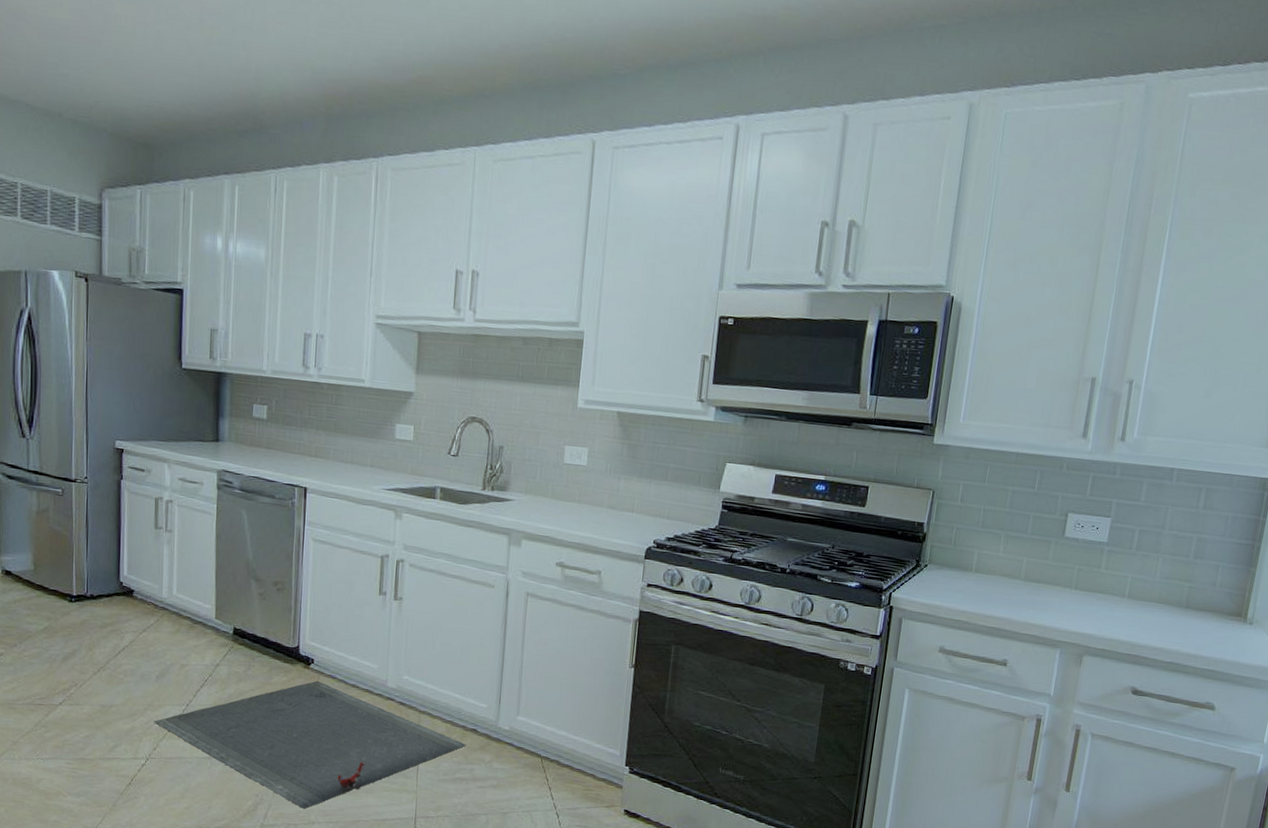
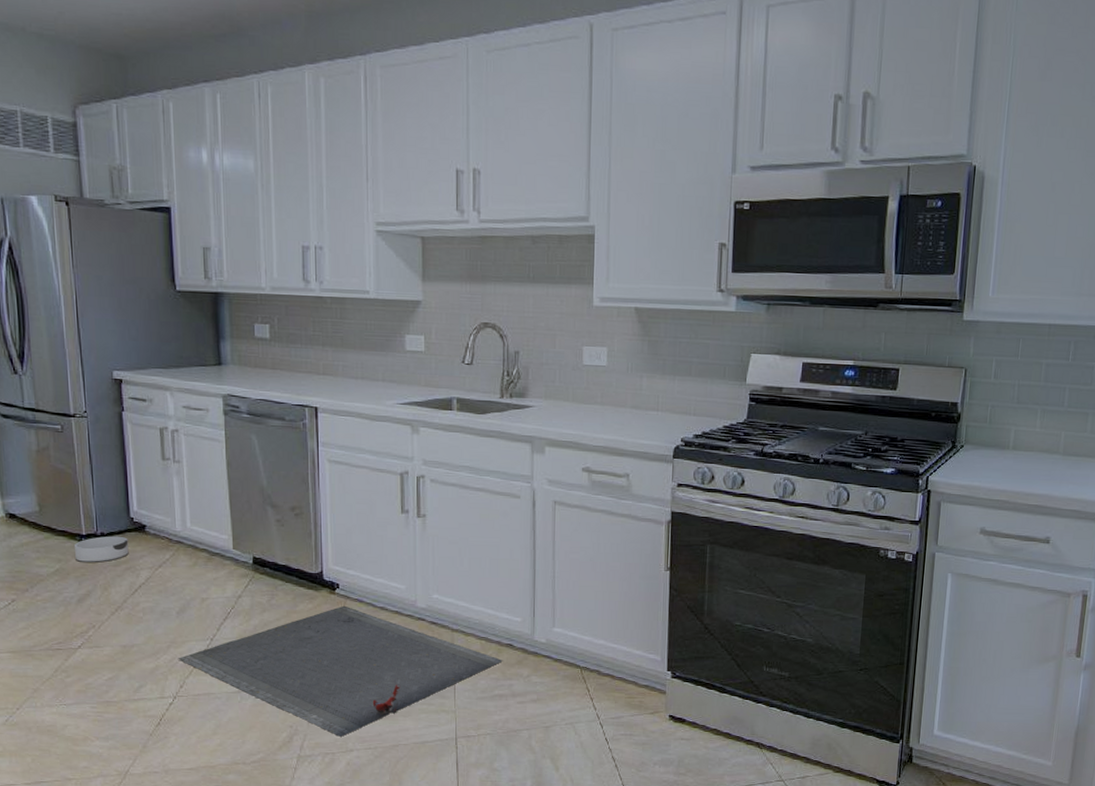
pet bowl: none [63,598,116,623] -> present [73,536,129,563]

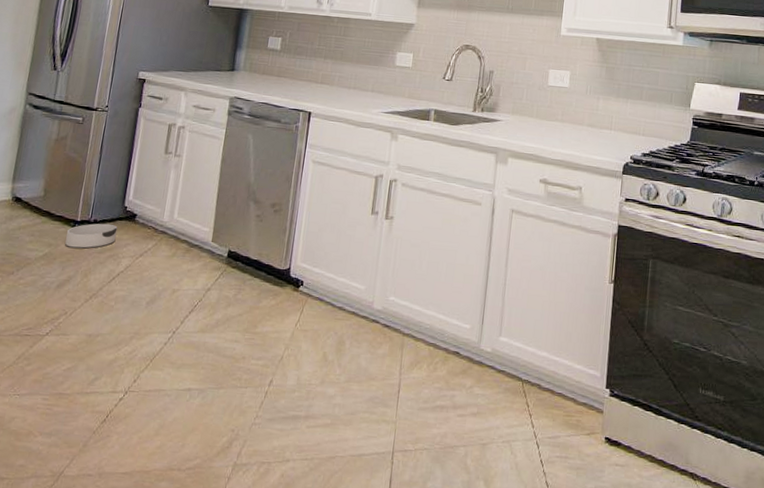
door mat: present [178,605,503,737] -> none [138,303,448,444]

